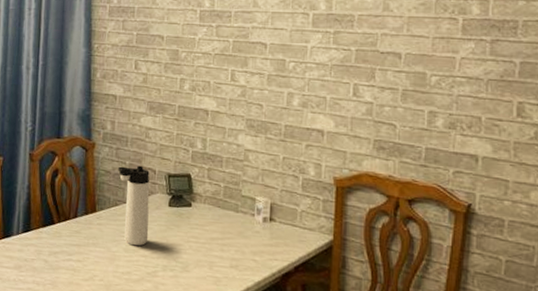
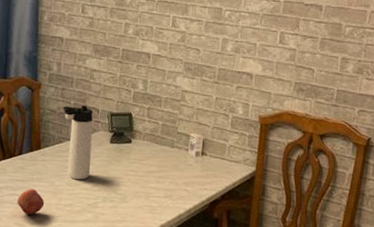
fruit: none [73,253,101,283] -> present [17,188,45,216]

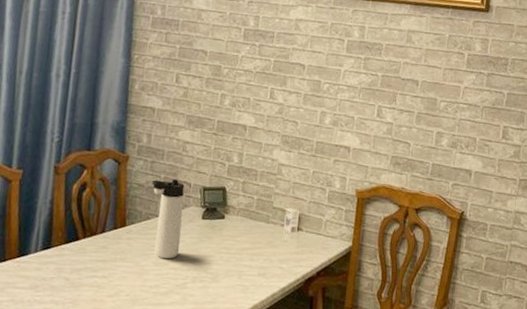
fruit: present [17,188,45,216] -> none [97,269,128,299]

